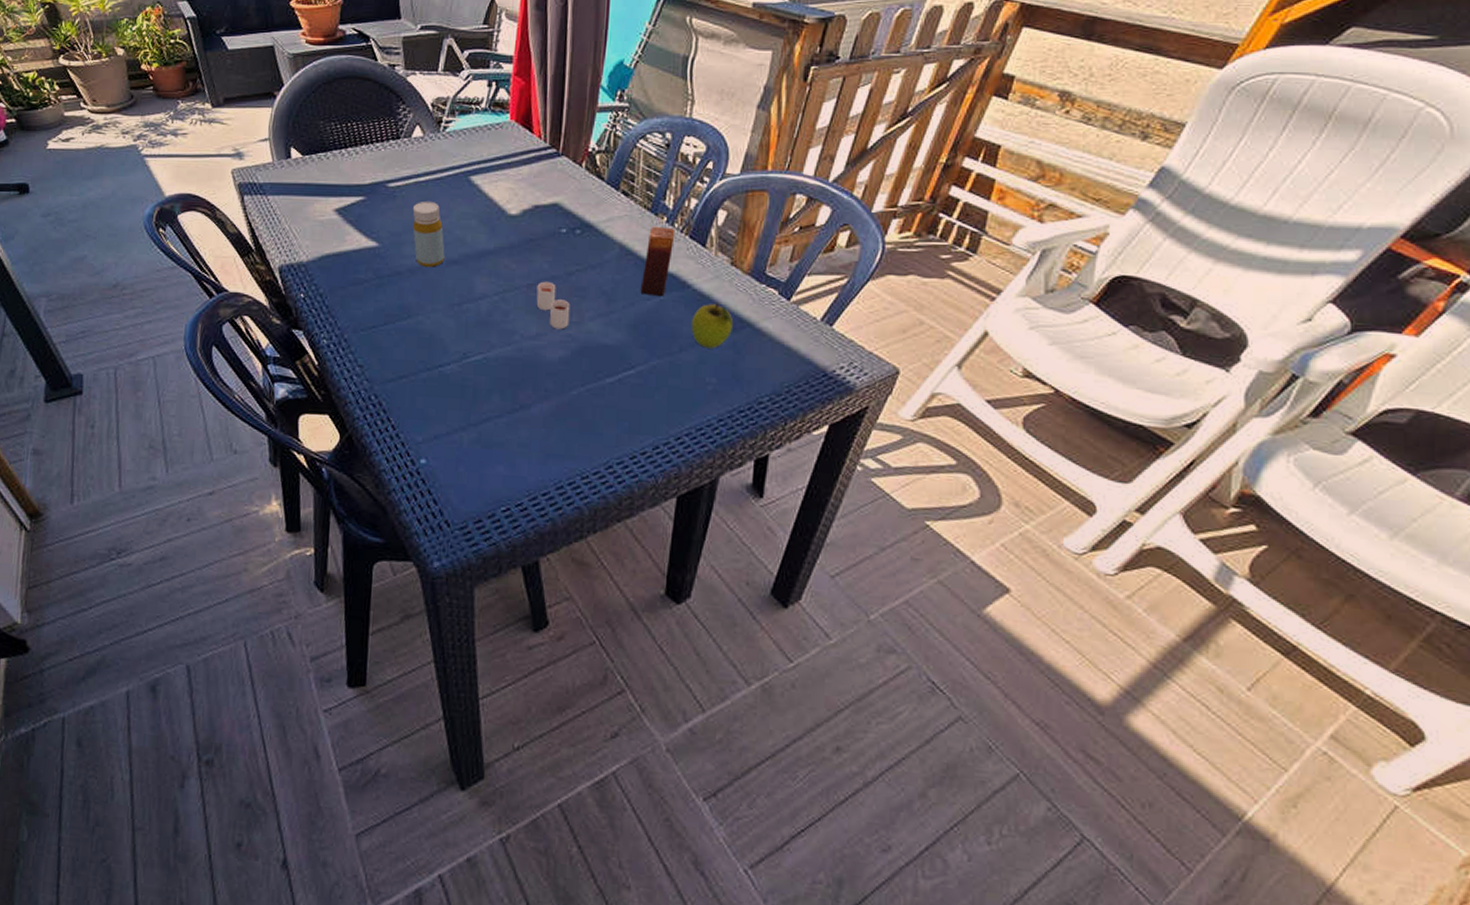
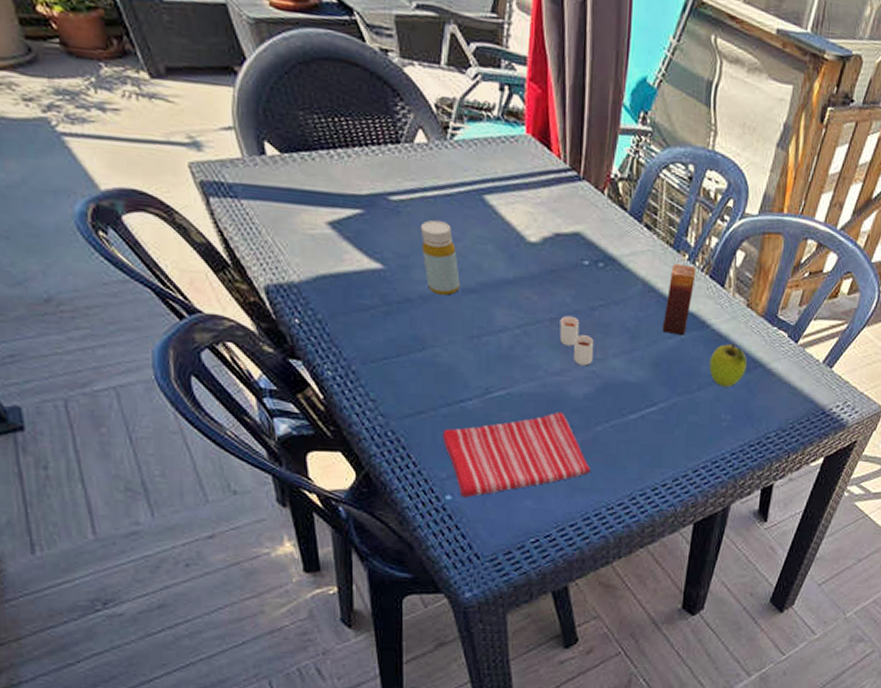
dish towel: none [420,376,565,462] -> present [442,412,590,498]

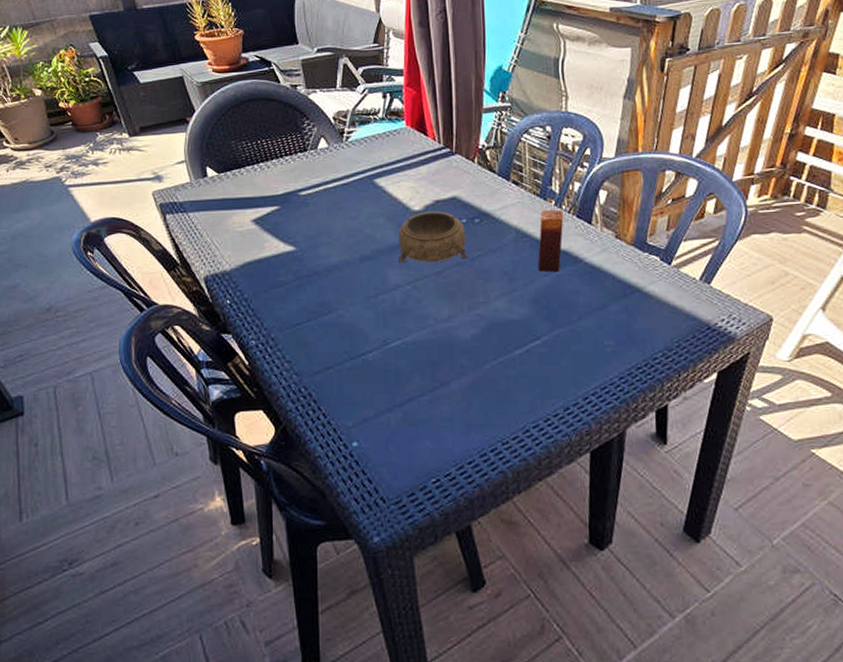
bottle: present [420,219,460,296] -> none [324,204,358,265]
dish towel: present [442,412,590,498] -> none [347,355,483,444]
decorative bowl: none [508,245,588,307] -> present [398,211,467,262]
drinking glass: present [559,315,594,366] -> none [445,268,477,311]
fruit: present [709,343,748,387] -> none [586,273,624,314]

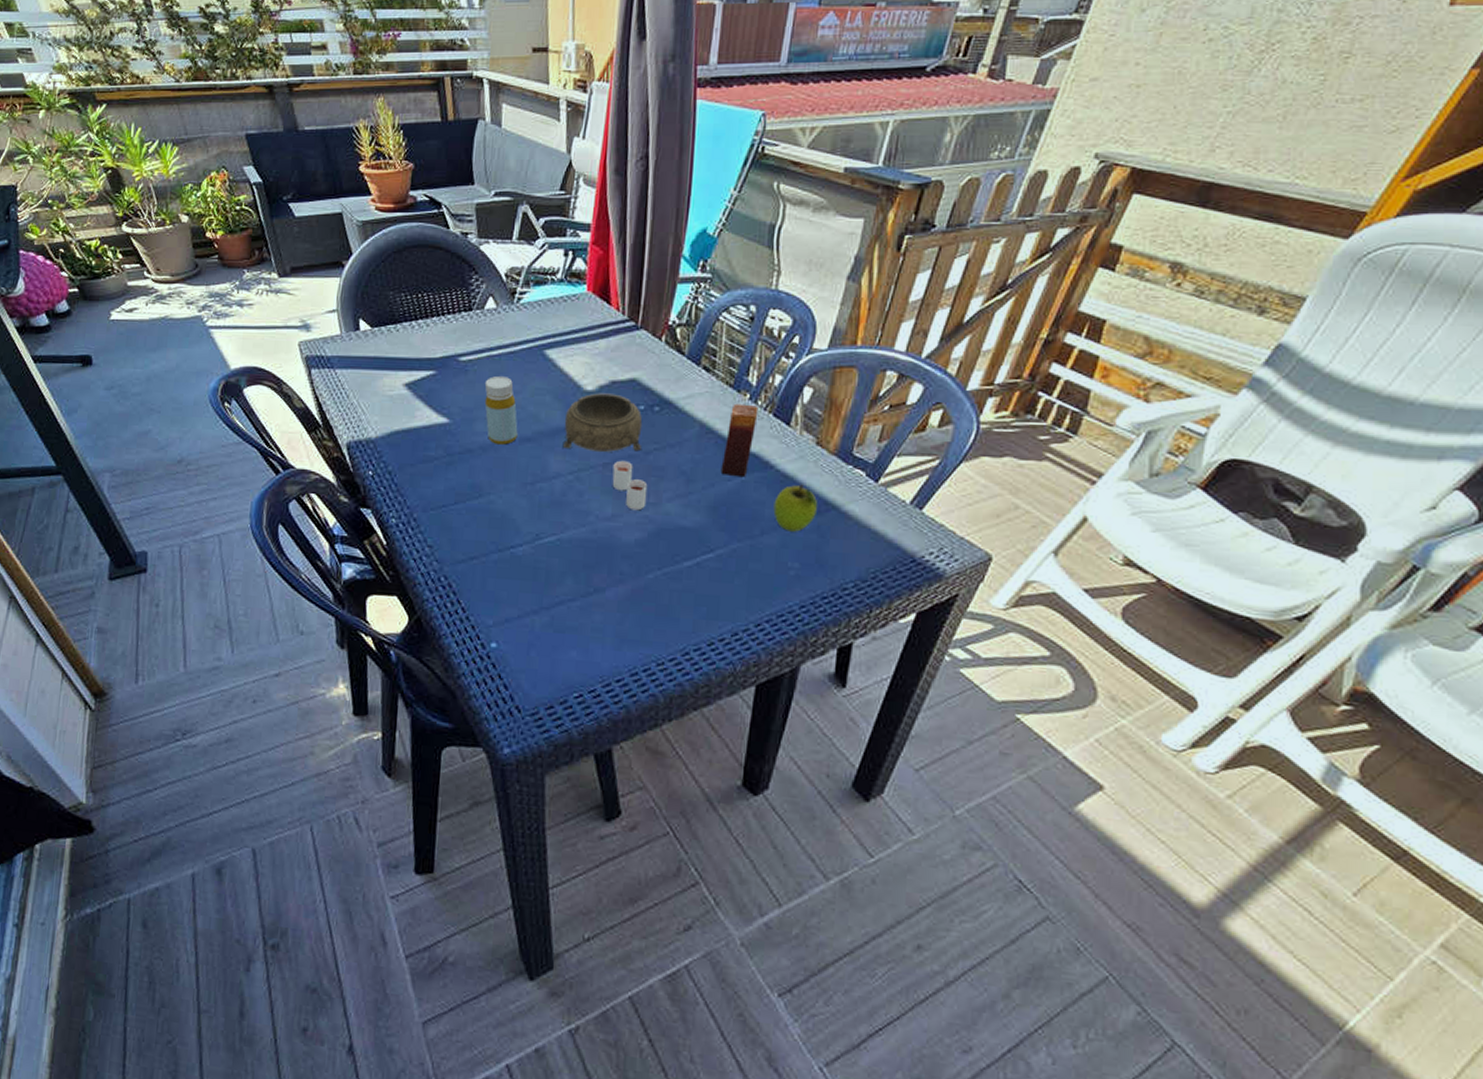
bottle: none [324,204,358,265] -> present [484,375,518,445]
drinking glass: none [445,268,477,311] -> present [612,460,648,511]
fruit: none [586,273,624,314] -> present [773,484,818,532]

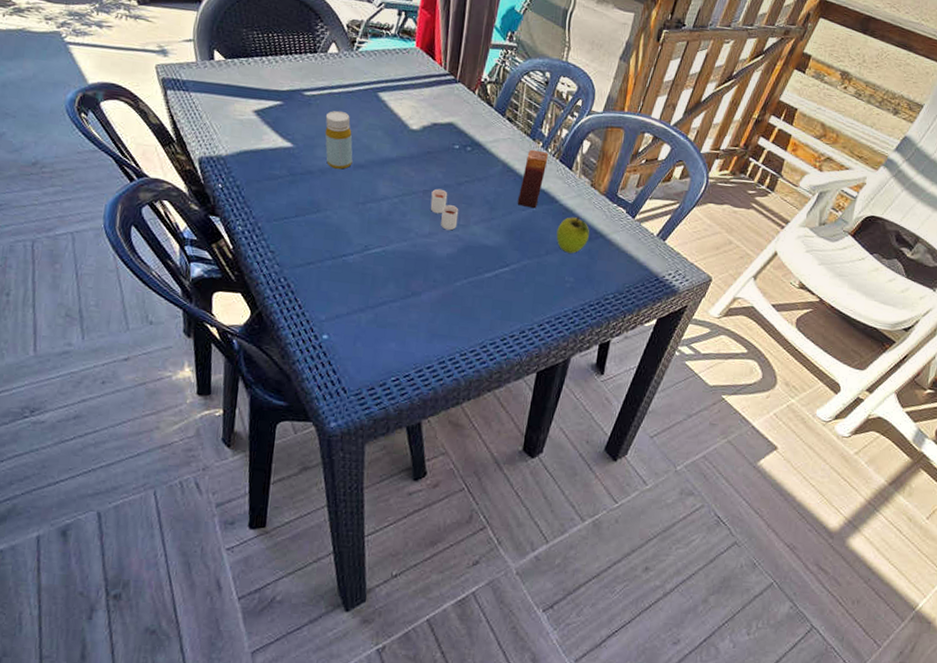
decorative bowl: present [564,393,643,452] -> none [391,132,457,182]

